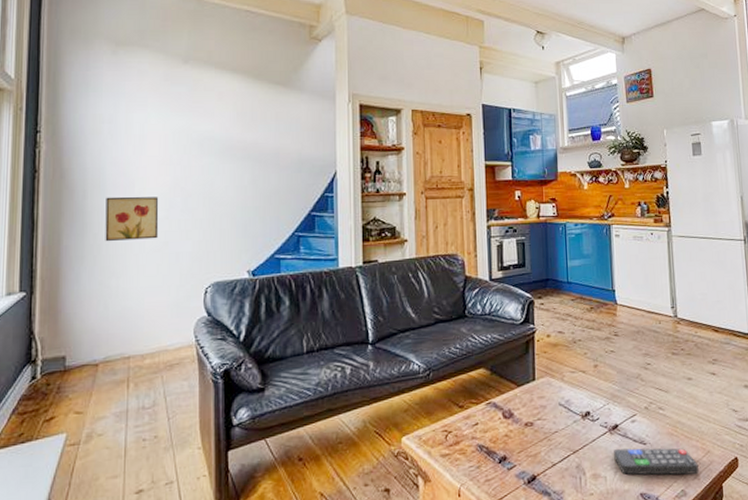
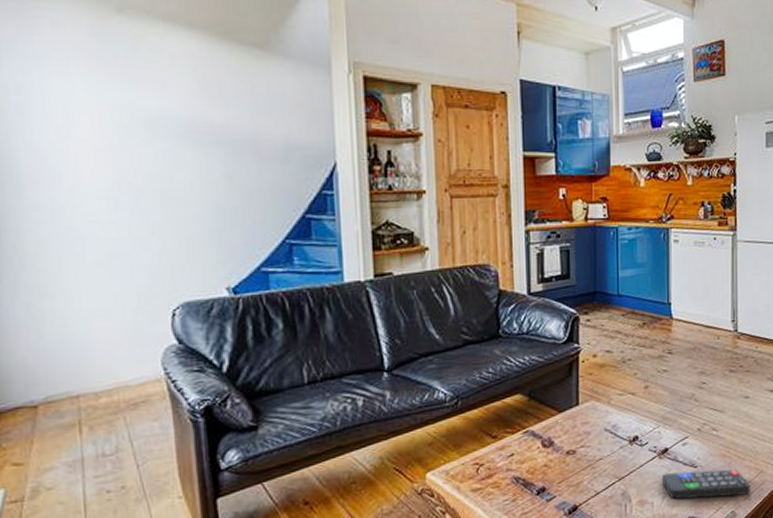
wall art: present [105,196,159,242] -> none [23,194,103,254]

